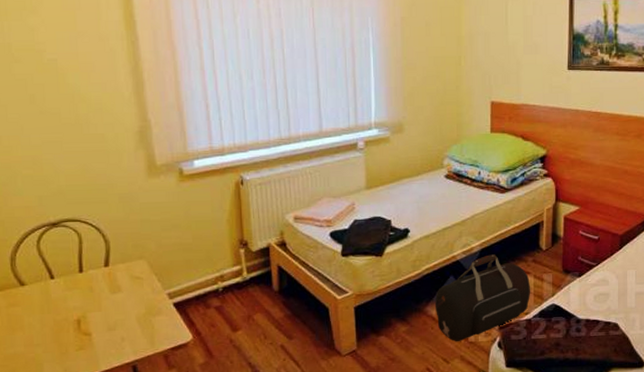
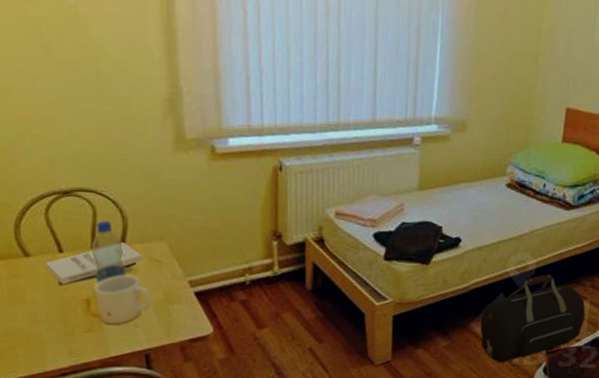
books: none [38,264,125,309] -> present [44,242,143,286]
bottle: none [79,246,111,304] -> present [91,221,126,284]
mug: none [83,293,135,341] -> present [94,274,151,325]

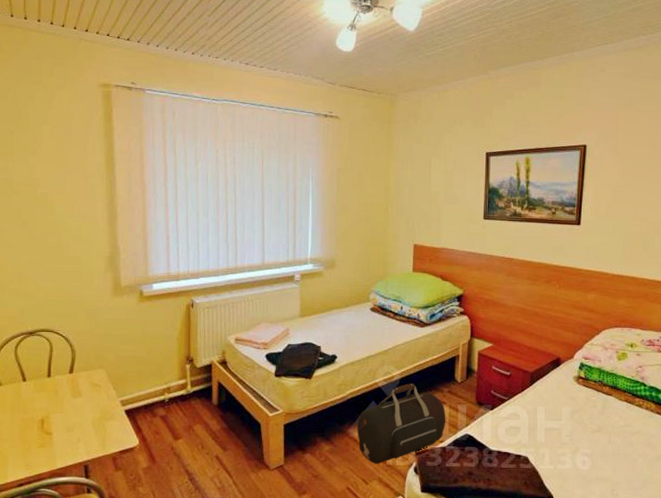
books: present [44,242,143,286] -> none [11,371,86,408]
bottle: present [91,221,126,284] -> none [47,354,73,406]
mug: present [94,274,151,325] -> none [48,397,91,440]

